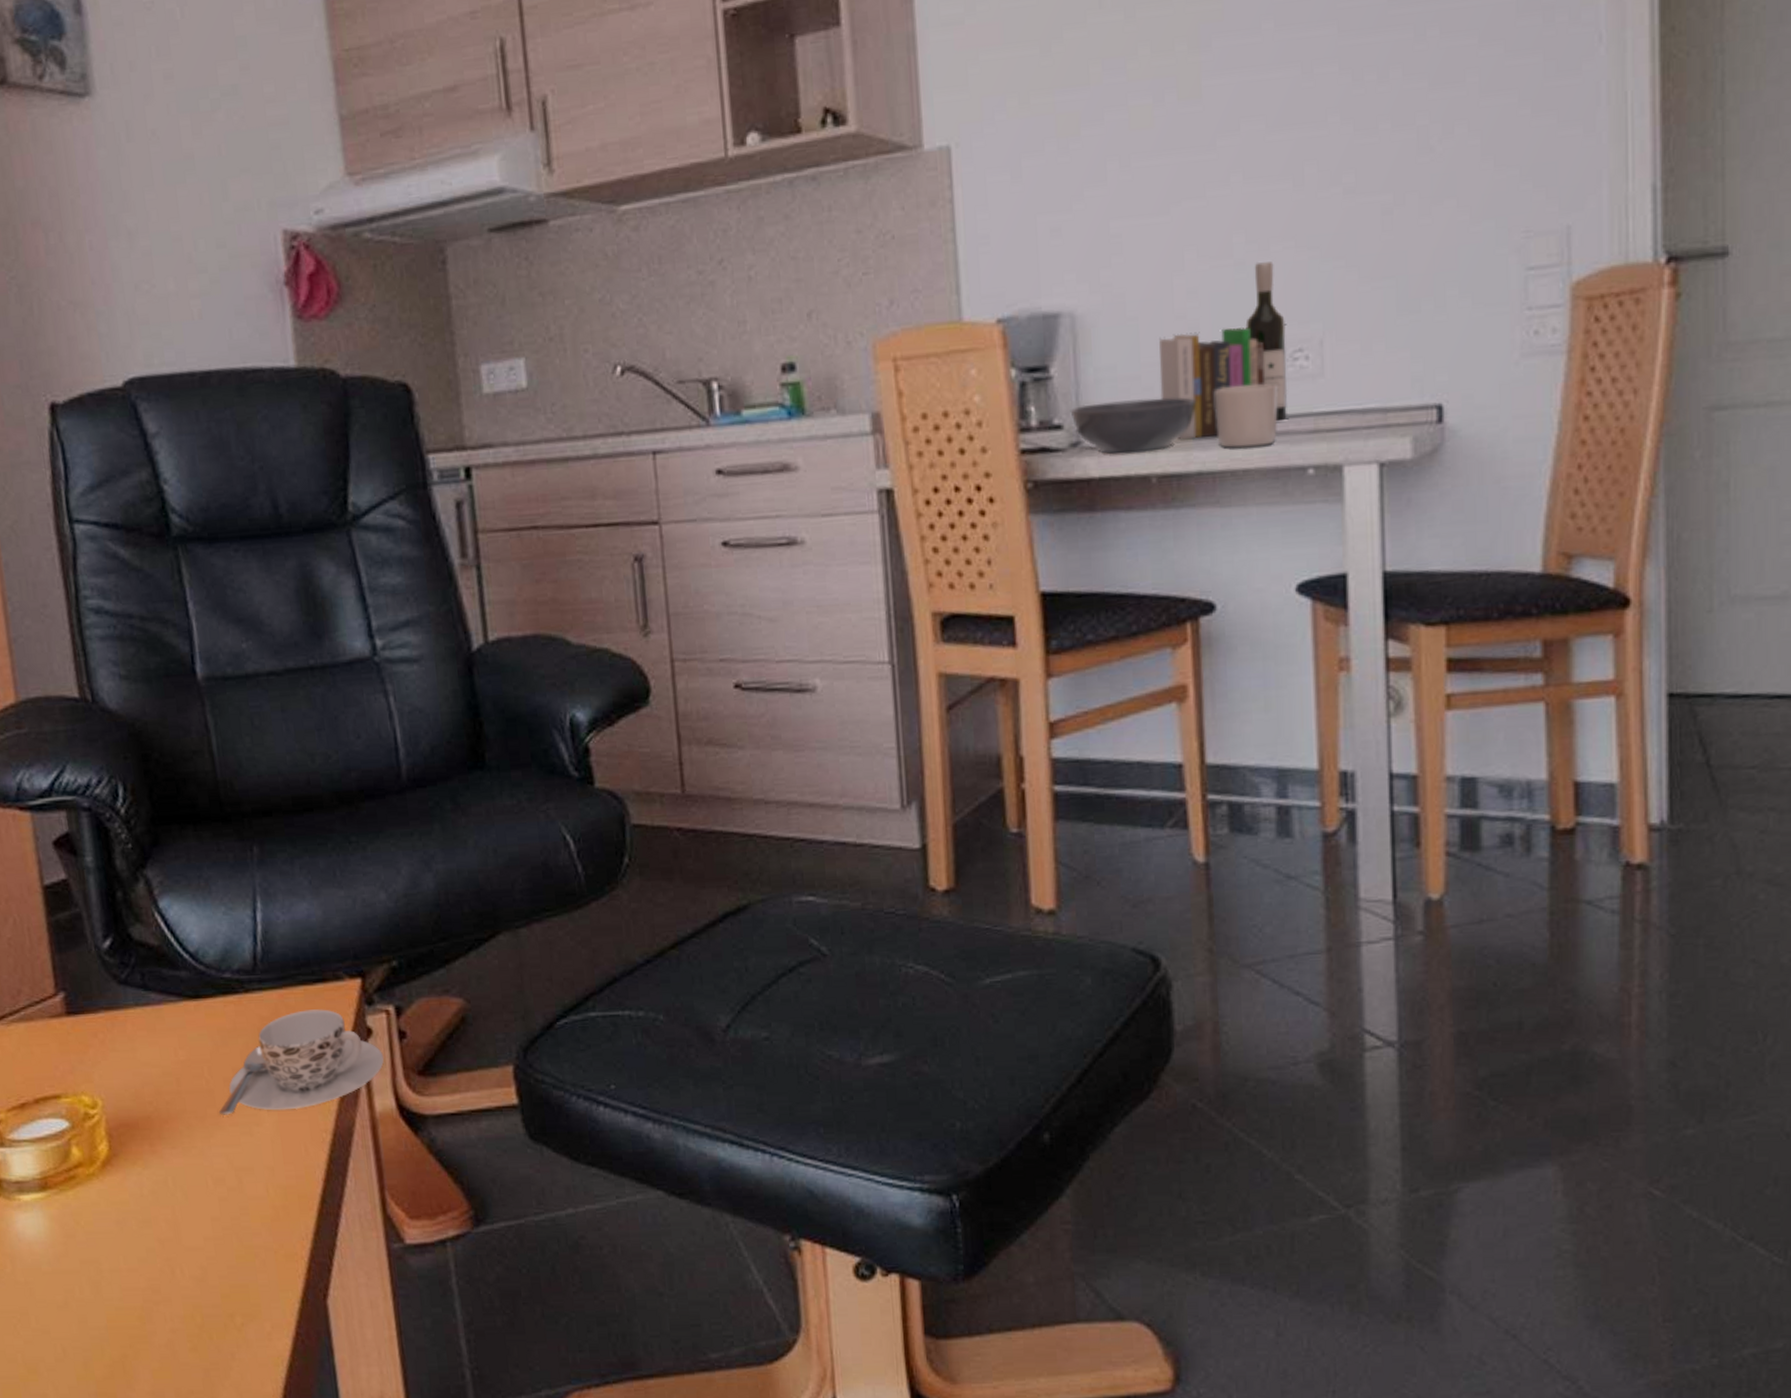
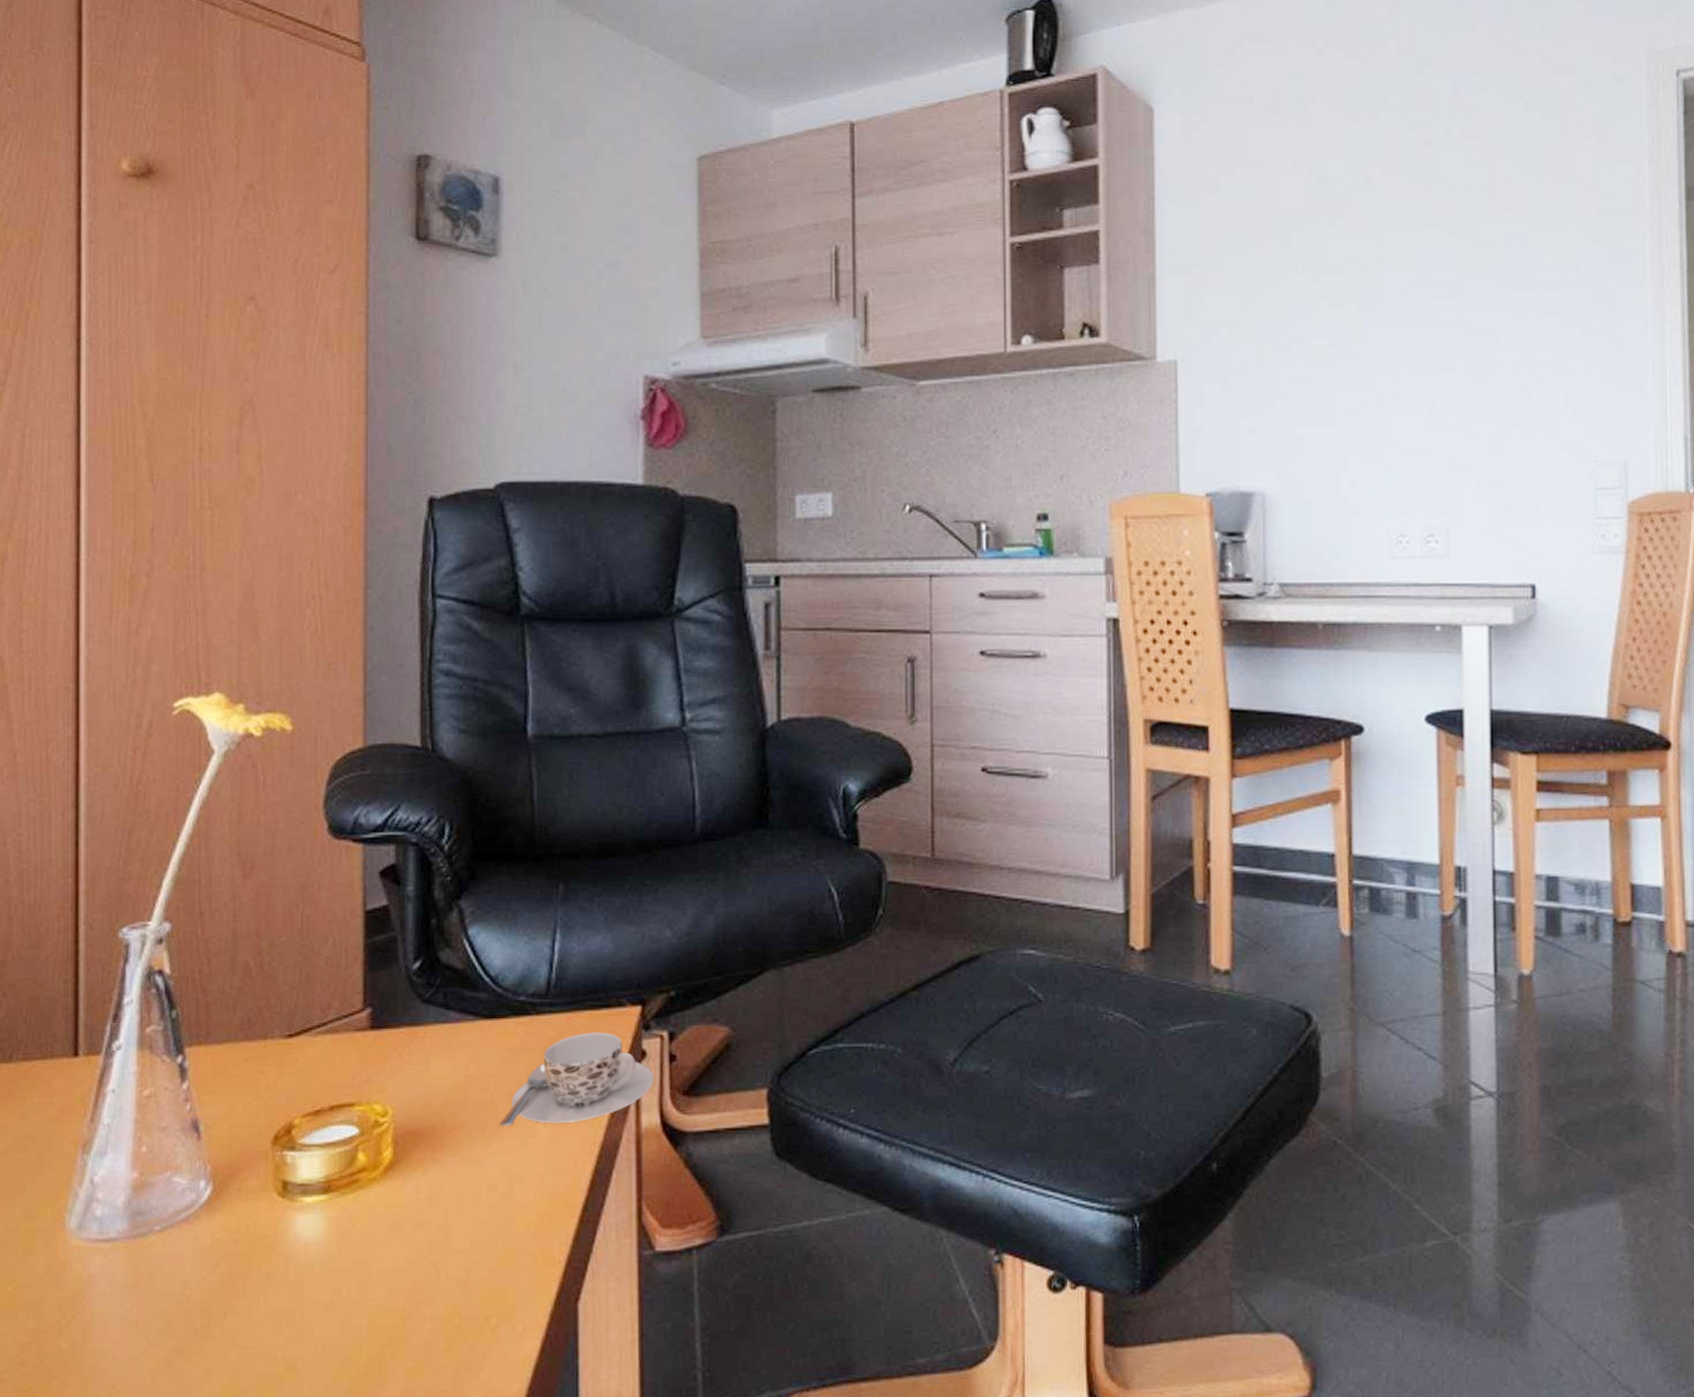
bowl: present [1070,397,1197,454] -> none [1258,563,1354,604]
books: present [1159,326,1265,439] -> none [1327,514,1406,596]
mug: present [1215,383,1278,449] -> none [1368,559,1415,607]
bottle: present [1245,262,1287,422] -> none [1392,467,1422,588]

